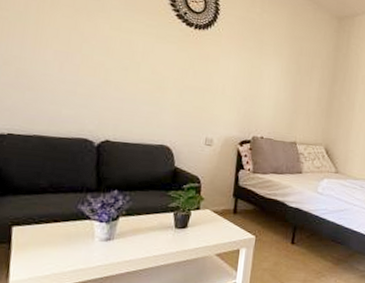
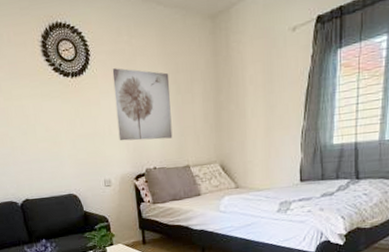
wall art: none [231,33,293,113] -> present [112,68,173,141]

